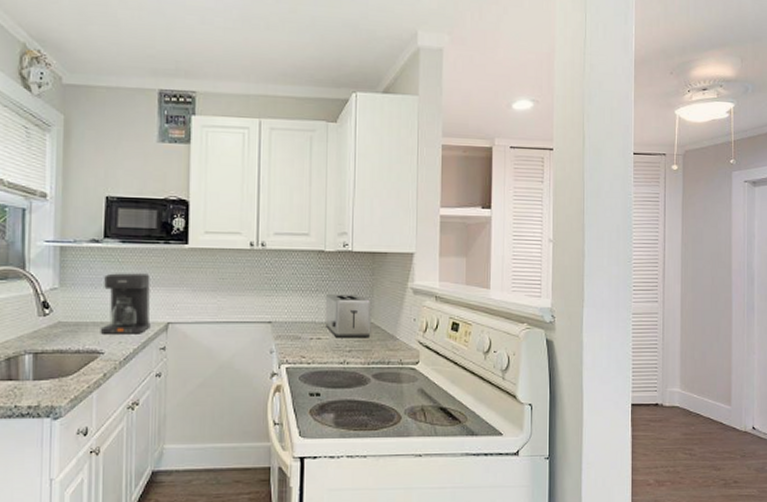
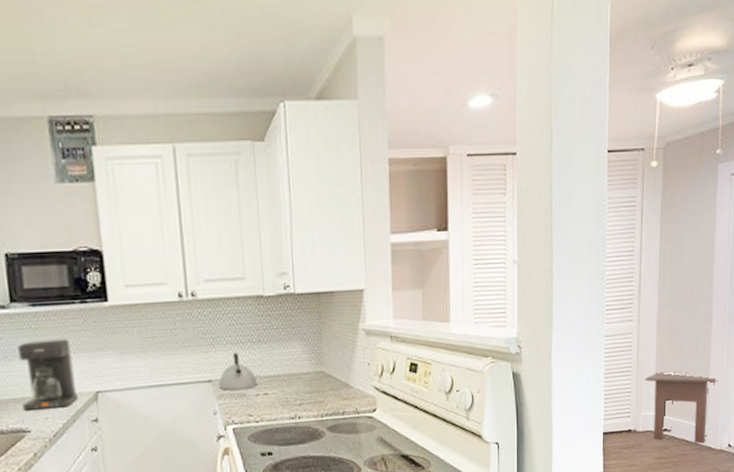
kettle: none [278,298,313,332] -> present [219,352,258,391]
toaster: present [324,293,372,338] -> none [268,341,322,392]
side table: none [670,351,739,424] -> present [645,371,717,444]

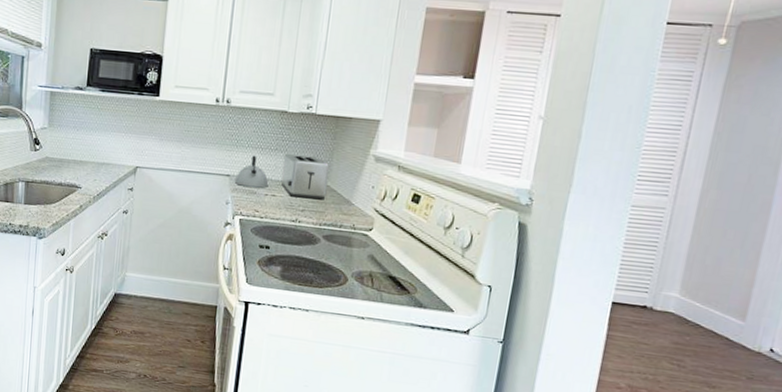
coffee maker: present [18,339,78,411] -> none [79,118,124,175]
toaster: none [268,341,322,392] -> present [280,153,330,200]
side table: present [645,371,717,444] -> none [673,254,767,341]

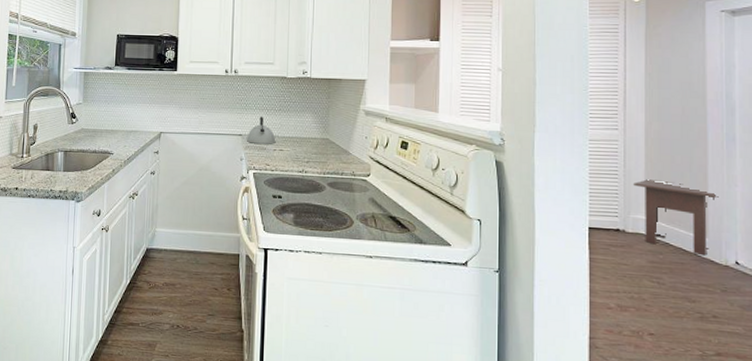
toaster: present [280,153,330,200] -> none [286,112,327,152]
side table: none [673,254,767,341] -> present [633,179,717,256]

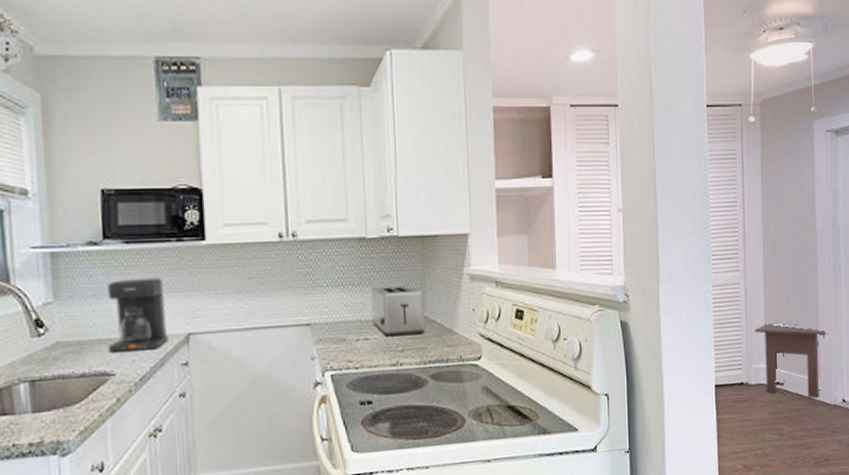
coffee maker: none [111,93,148,140] -> present [108,278,168,353]
kettle: present [247,116,276,144] -> none [318,295,359,335]
toaster: none [286,112,327,152] -> present [370,284,426,337]

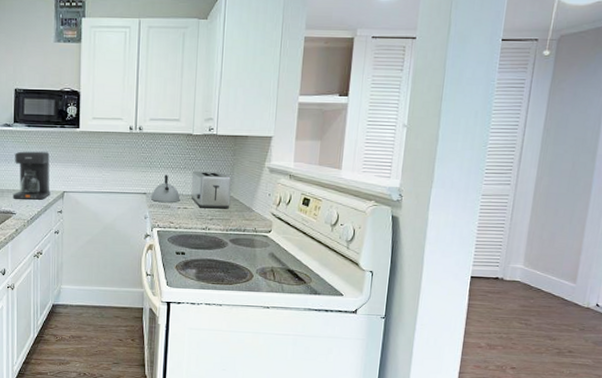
kettle: none [318,295,359,335] -> present [151,174,180,202]
side table: present [754,323,827,398] -> none [517,231,591,300]

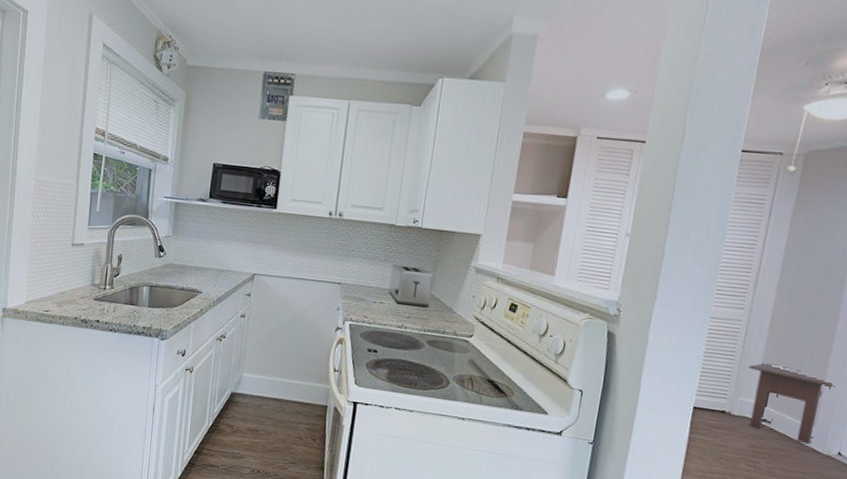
coffee maker: present [12,151,50,200] -> none [200,228,243,281]
kettle: present [151,174,180,202] -> none [346,265,377,296]
side table: none [517,231,591,300] -> present [749,363,834,445]

